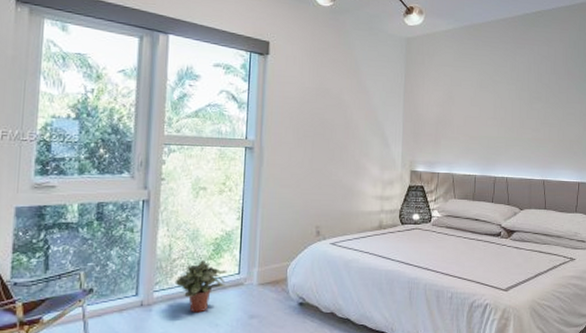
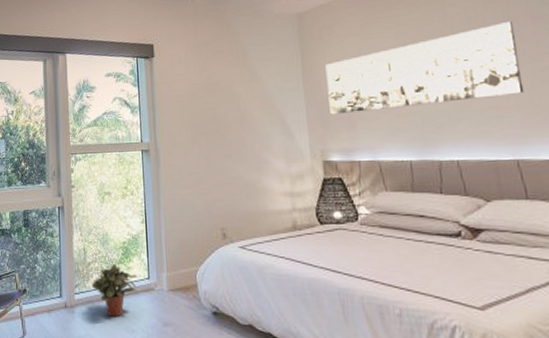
wall art: none [422,74,557,132] -> present [325,22,525,115]

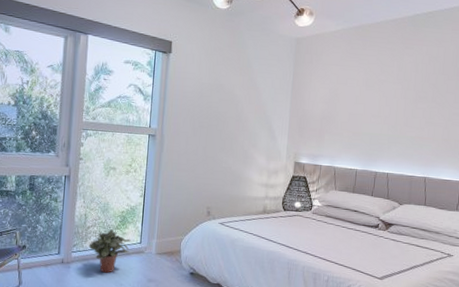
wall art: present [325,22,525,115] -> none [307,74,445,130]

